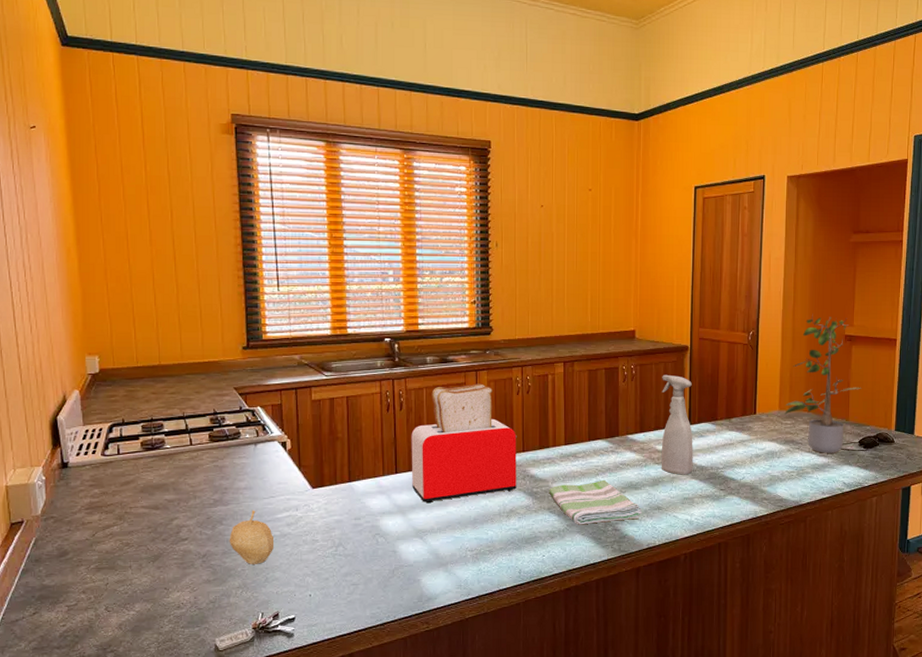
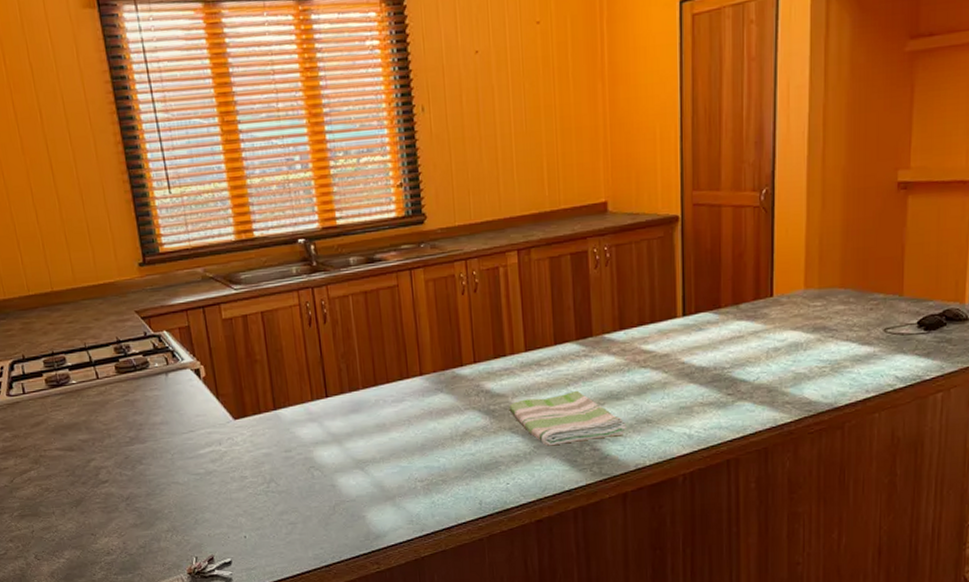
fruit: present [229,510,275,564] -> none [151,446,200,506]
toaster: present [411,383,517,504] -> none [339,284,469,430]
spray bottle: present [661,374,693,475] -> none [645,254,691,380]
potted plant: present [785,314,862,453] -> none [812,158,922,341]

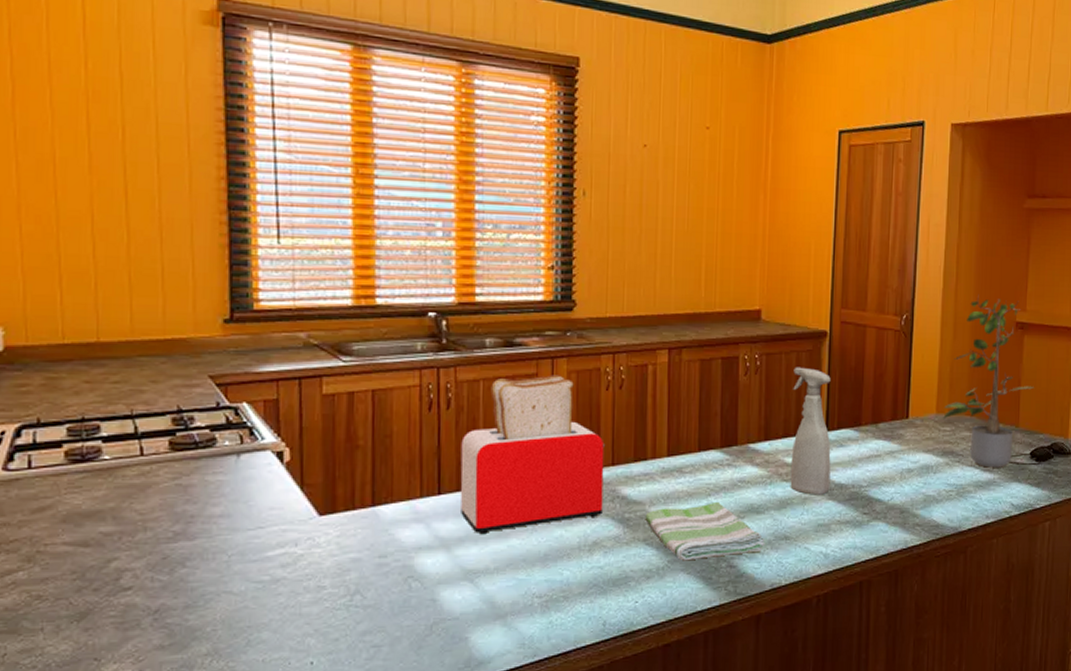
toaster: none [339,284,469,430] -> present [460,375,605,535]
spray bottle: none [645,254,691,380] -> present [790,367,831,495]
potted plant: none [812,158,922,341] -> present [943,295,1035,468]

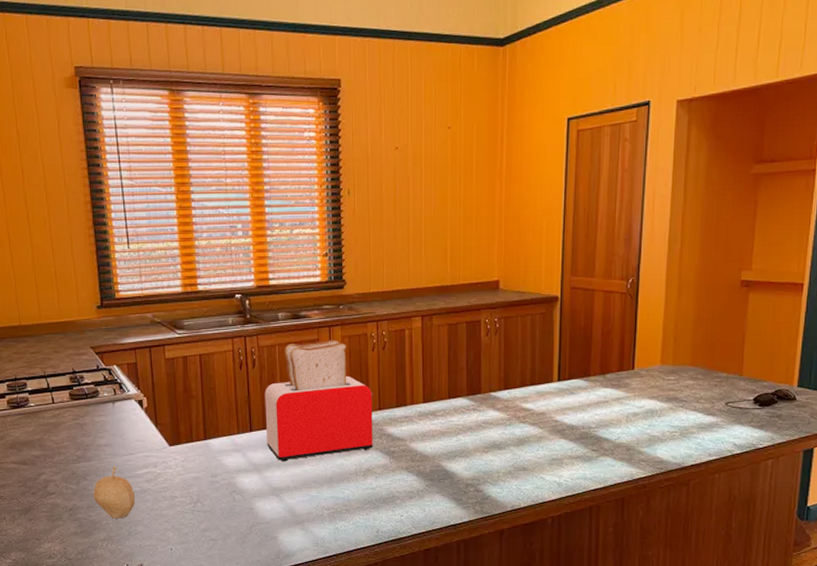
fruit: none [194,546,262,622] -> present [93,466,136,518]
dish towel: present [645,501,765,561] -> none [407,439,507,486]
spray bottle: present [790,367,831,495] -> none [527,327,563,435]
potted plant: present [943,295,1035,468] -> none [667,258,760,412]

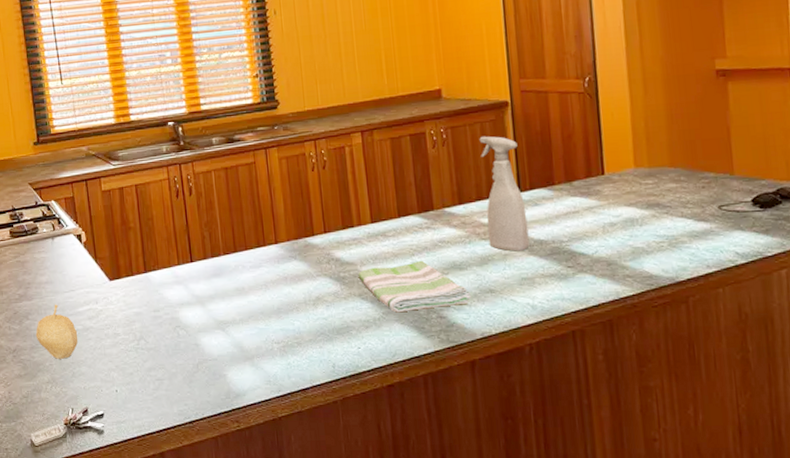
toaster: present [264,340,373,462] -> none [203,162,321,293]
dish towel: none [407,439,507,486] -> present [358,260,472,313]
spray bottle: none [527,327,563,435] -> present [479,136,530,252]

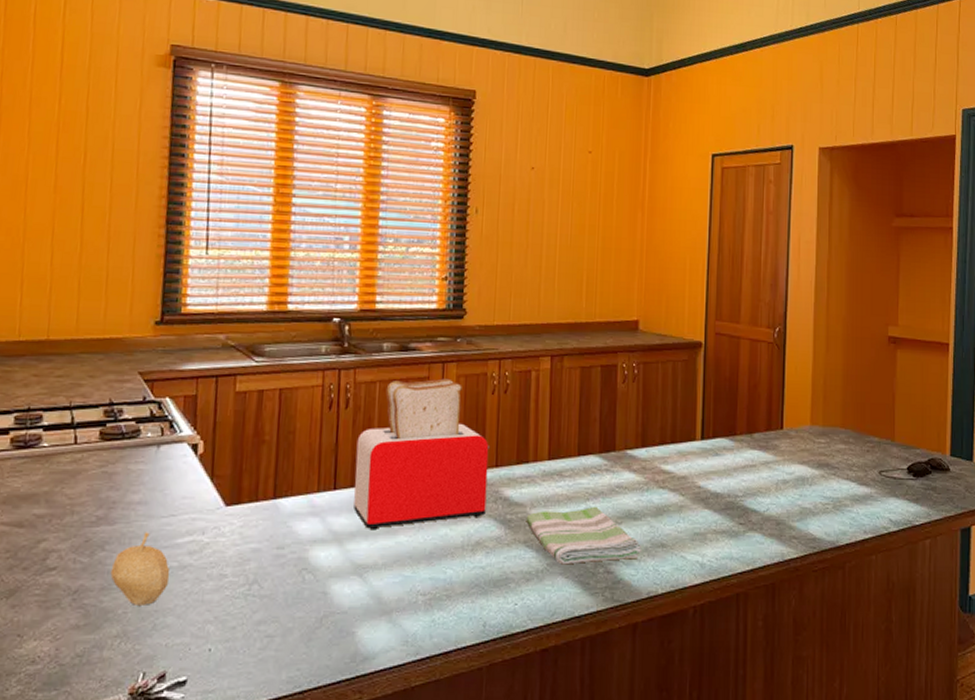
toaster: none [203,162,321,293] -> present [353,378,489,531]
spray bottle: present [479,136,530,252] -> none [666,376,707,504]

